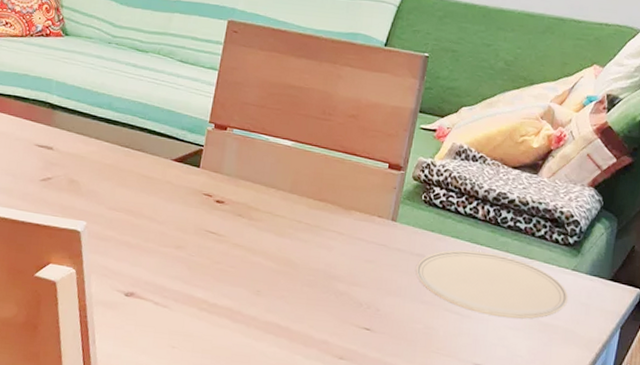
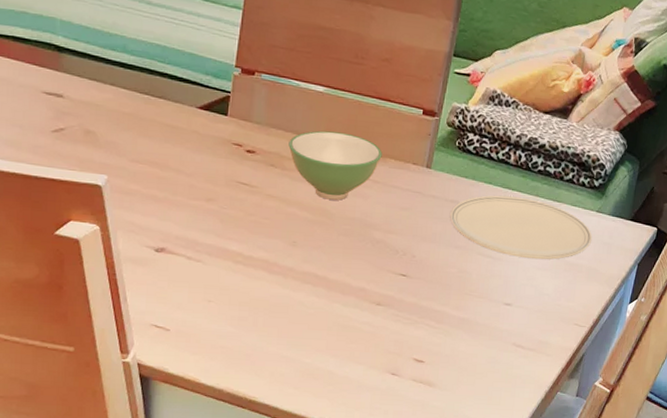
bowl: none [256,183,348,251] -> present [288,130,383,201]

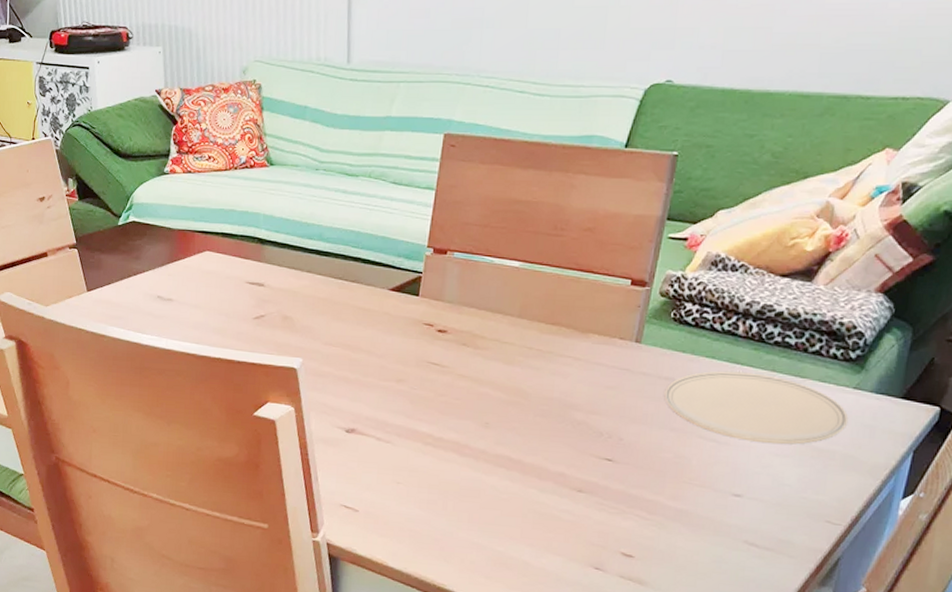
bowl: present [288,130,383,201] -> none [481,307,584,379]

